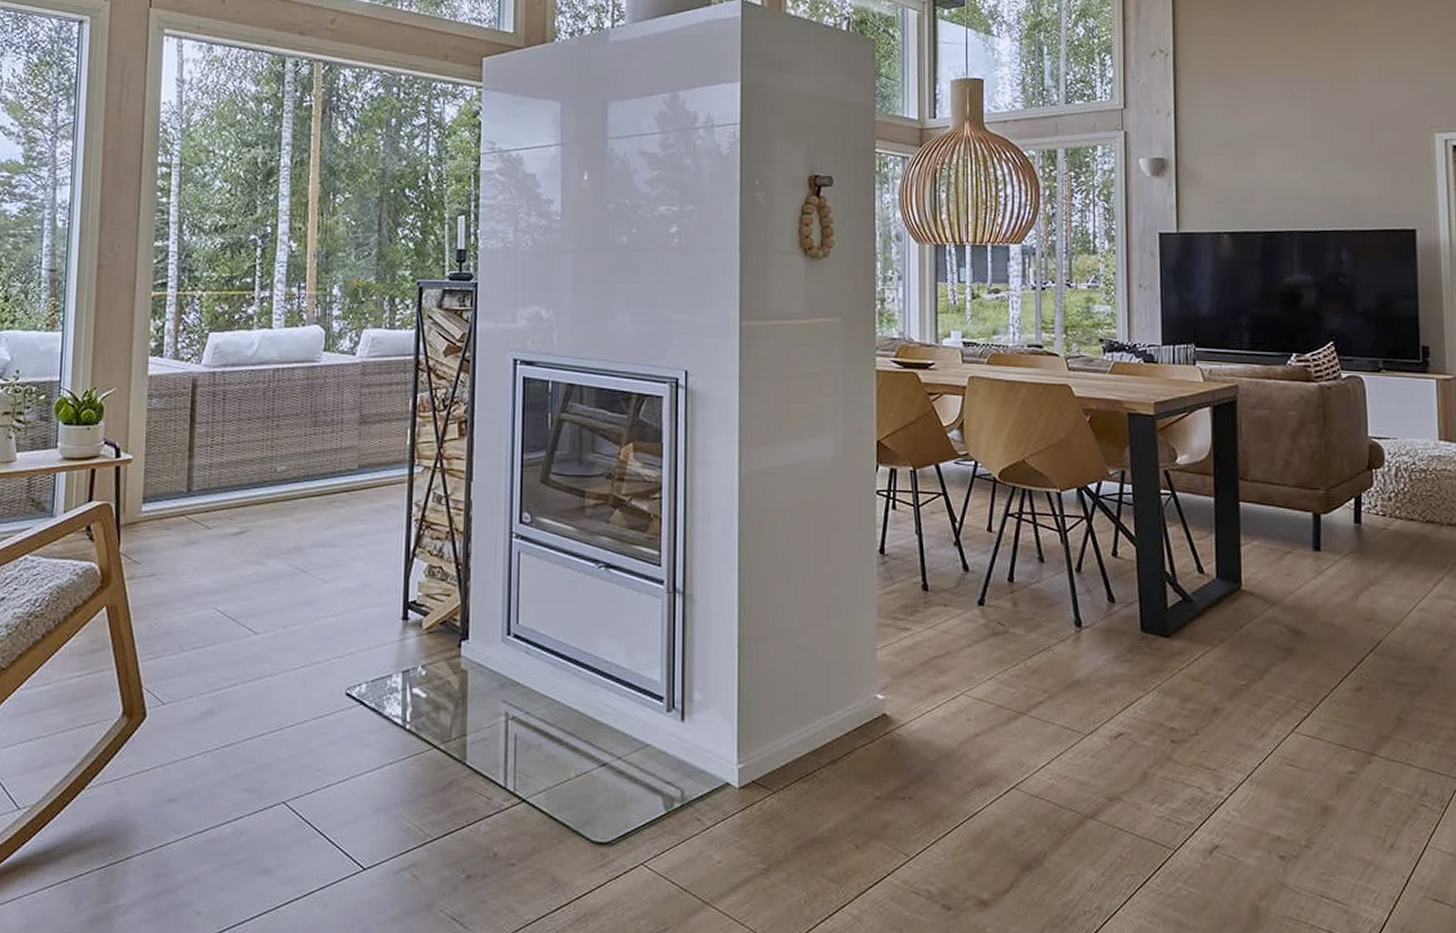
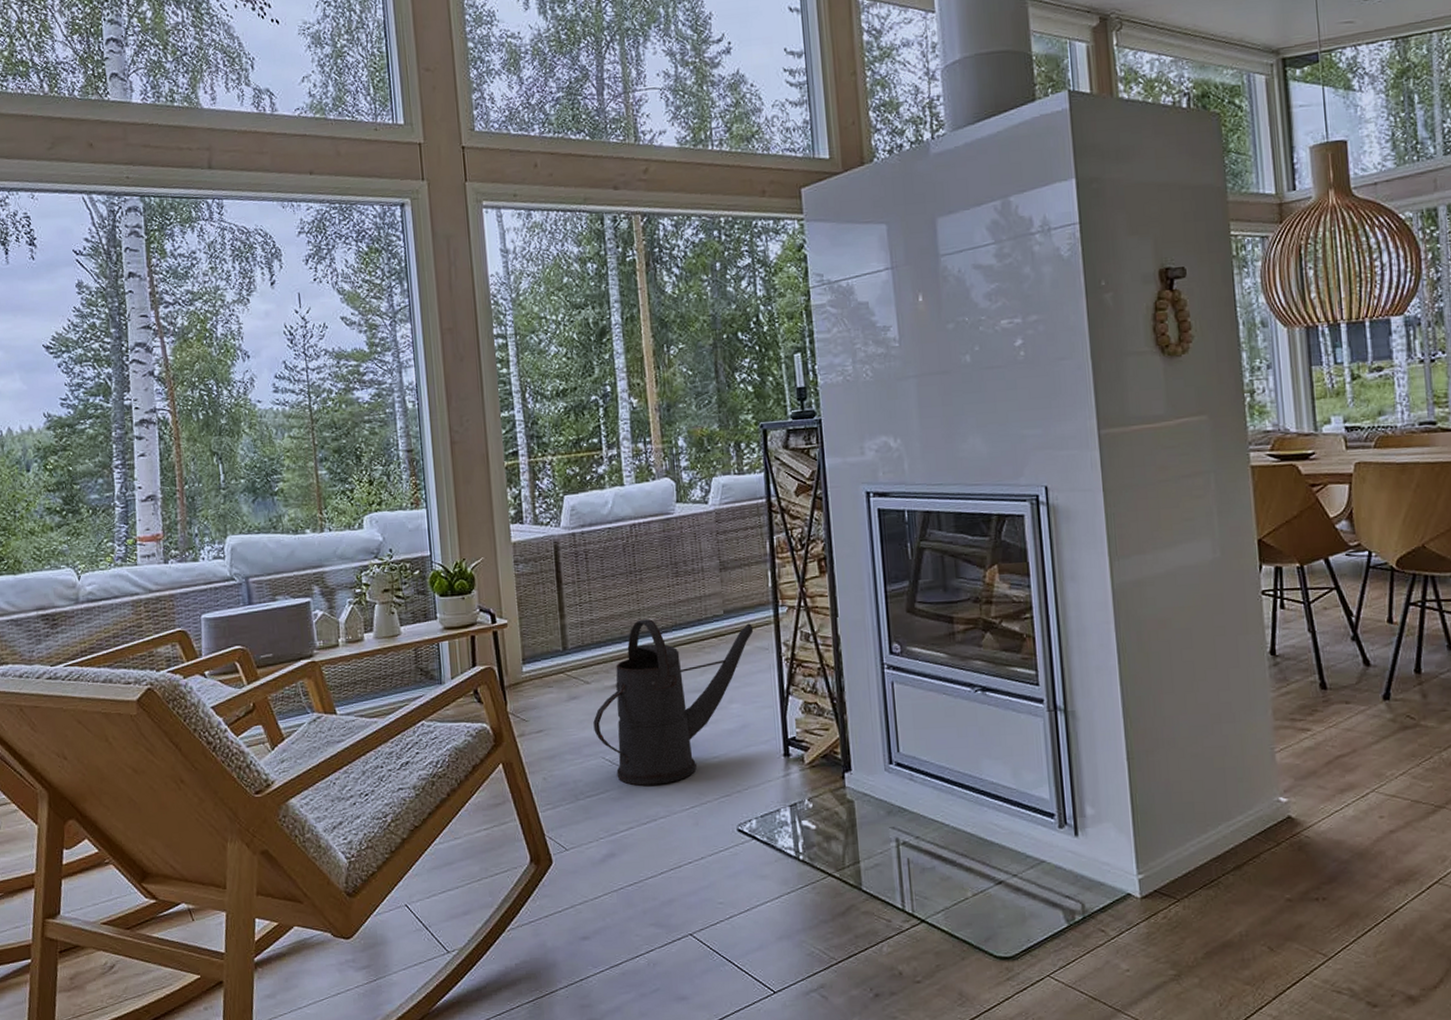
watering can: none [209,467,387,641] -> present [593,619,754,786]

